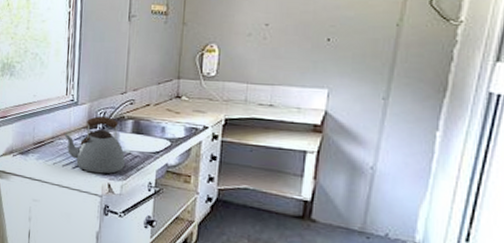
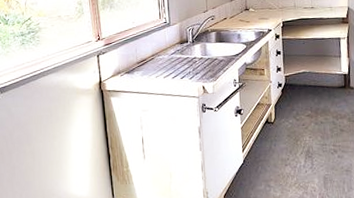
kettle: present [63,116,125,174] -> none [161,32,213,80]

